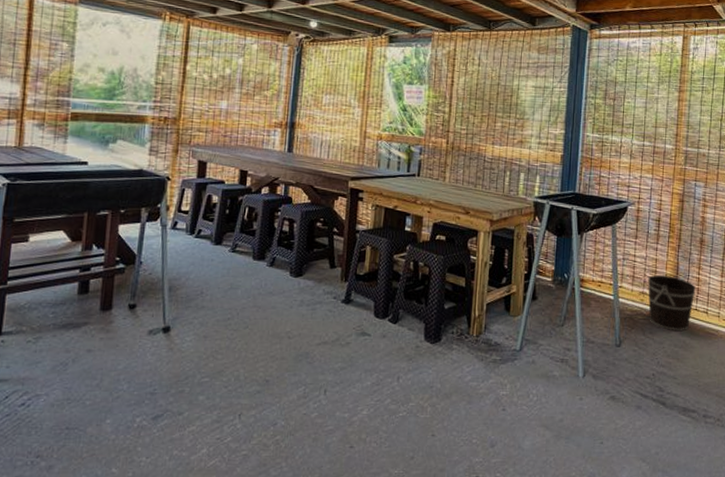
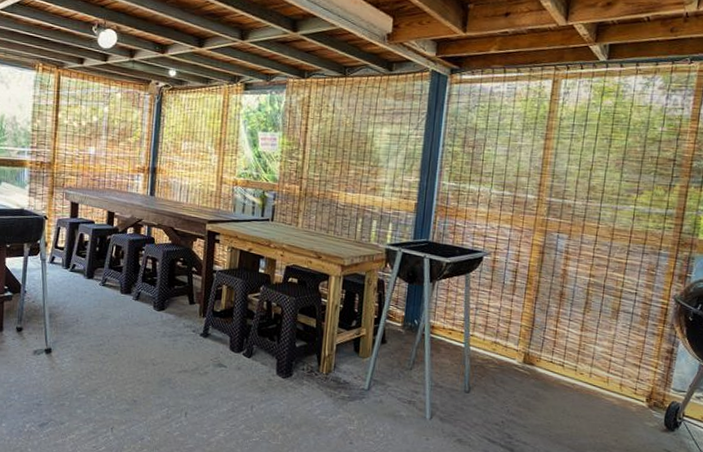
bucket: present [647,275,696,330] -> none [500,326,552,382]

